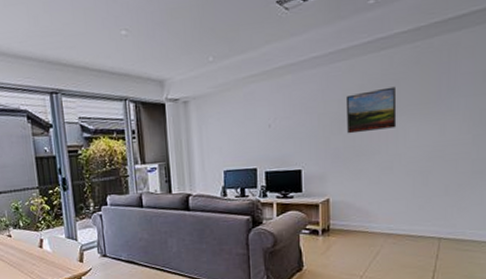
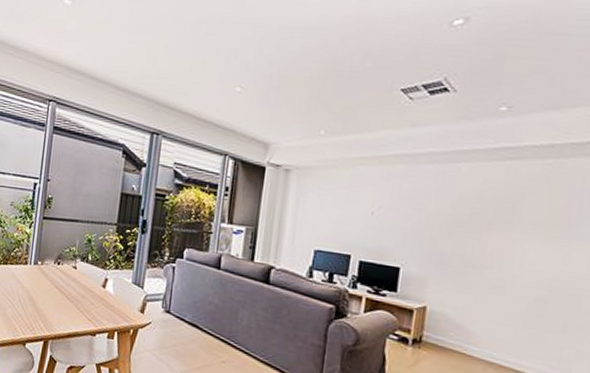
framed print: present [345,86,397,134] -> none [457,199,519,245]

